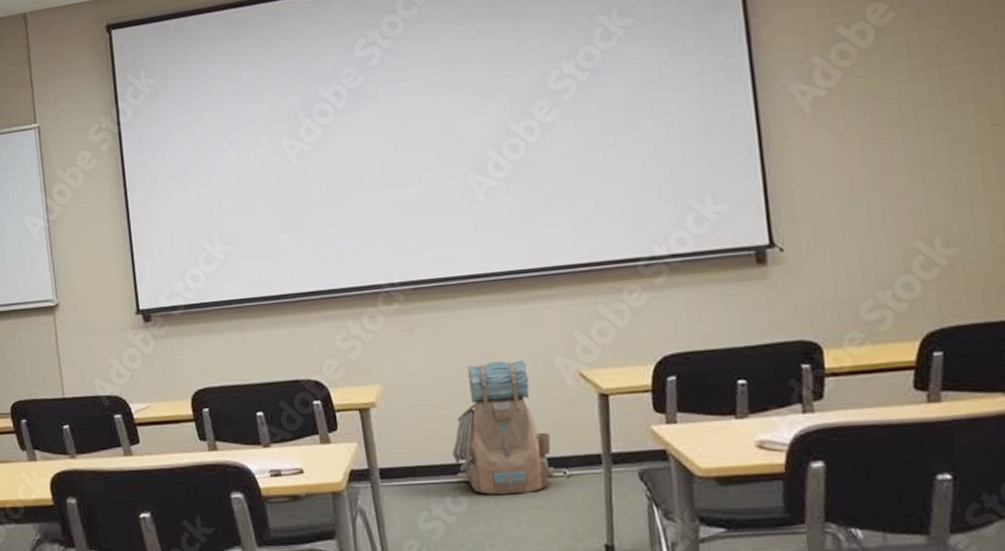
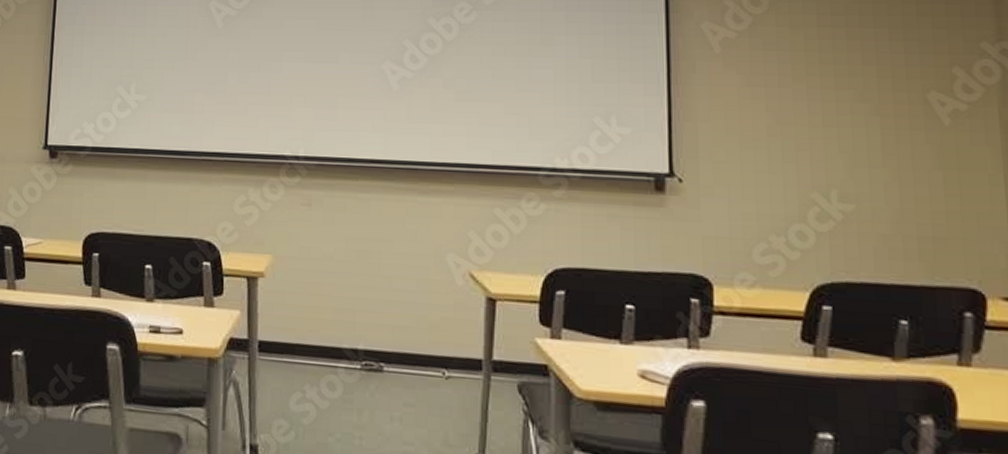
backpack: present [452,360,554,495] -> none [334,249,433,389]

